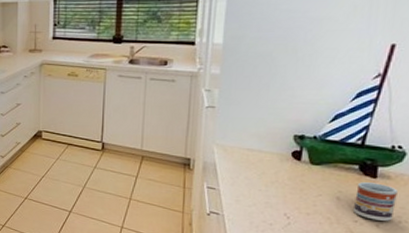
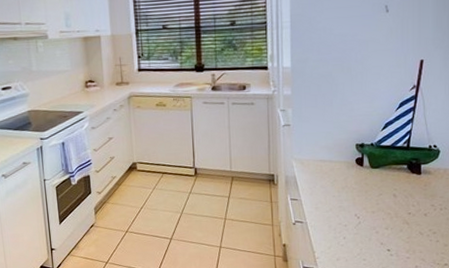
cup: present [354,182,398,221] -> none [407,178,437,210]

